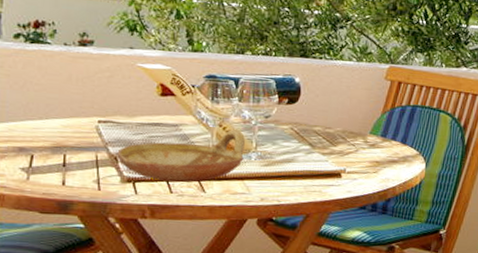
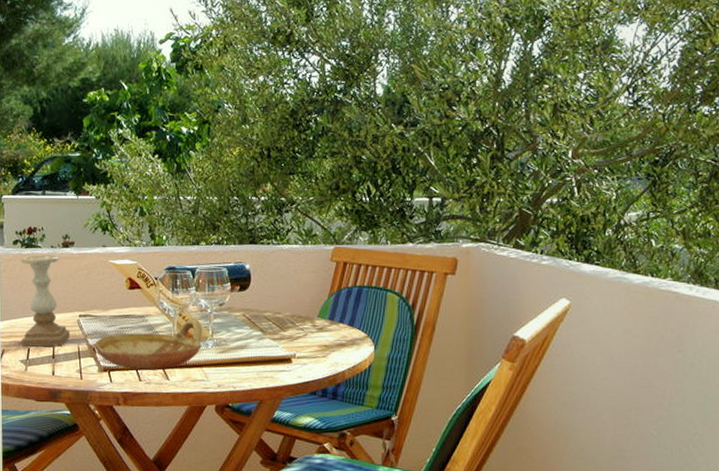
candle holder: none [21,52,87,154] -> present [20,255,70,347]

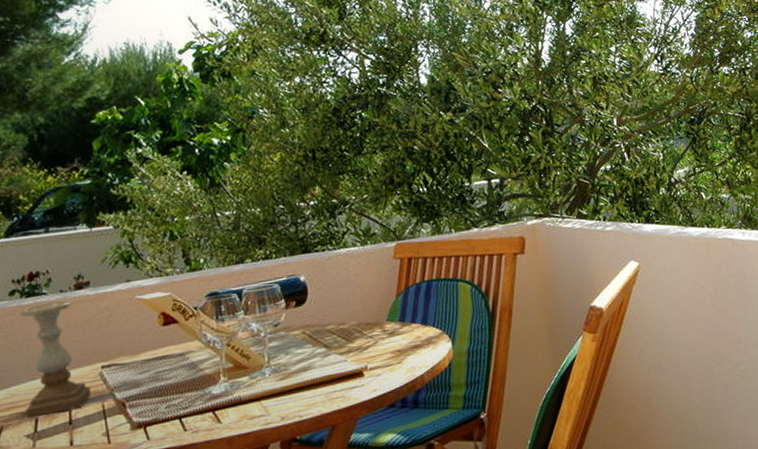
ceramic bowl: present [95,317,202,371] -> none [124,345,257,420]

